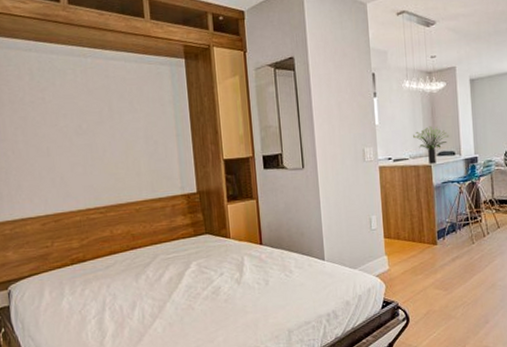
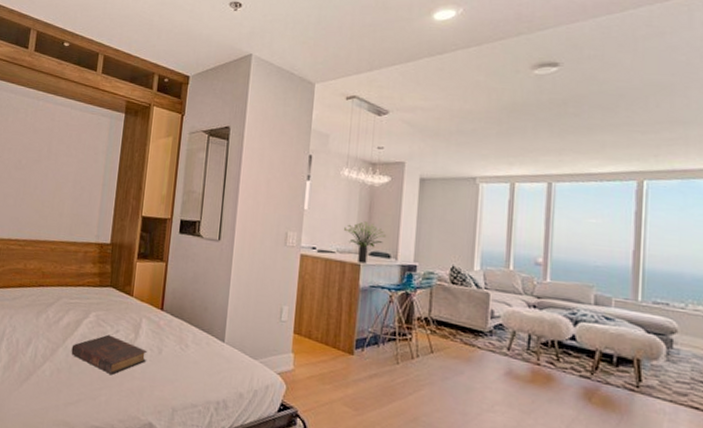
book: none [179,279,255,315] -> present [71,334,148,375]

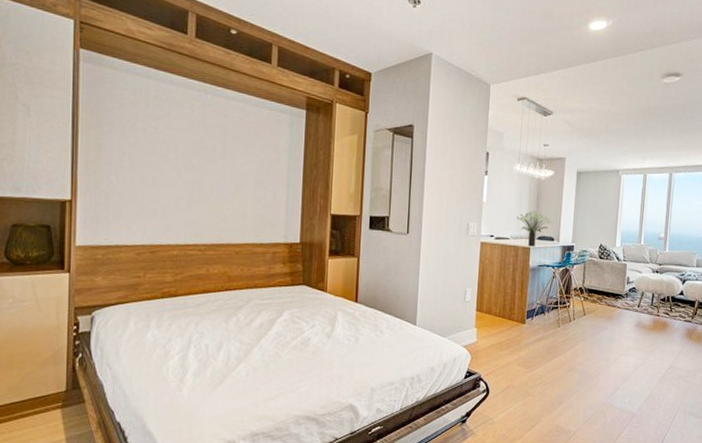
book: present [71,334,148,375] -> none [267,330,345,366]

